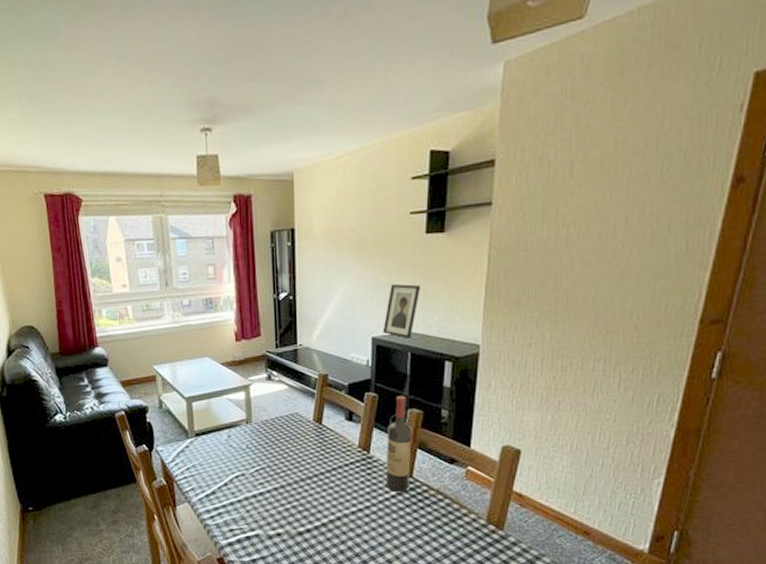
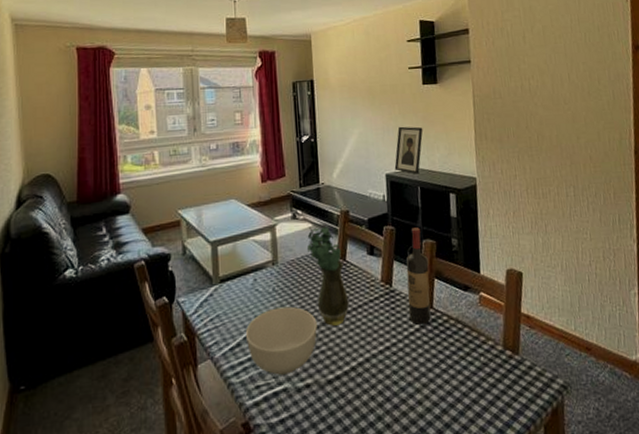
bowl: none [219,463,290,523] -> present [245,306,317,375]
vase: none [282,387,323,485] -> present [307,224,349,326]

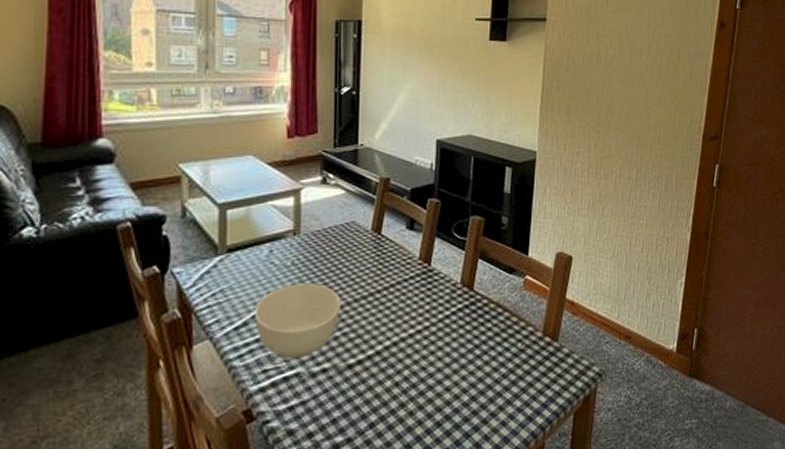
vase: present [307,224,349,326] -> none [337,192,380,306]
picture frame: present [394,126,423,174] -> none [447,86,485,142]
wine bottle: present [406,227,431,325] -> none [446,202,474,308]

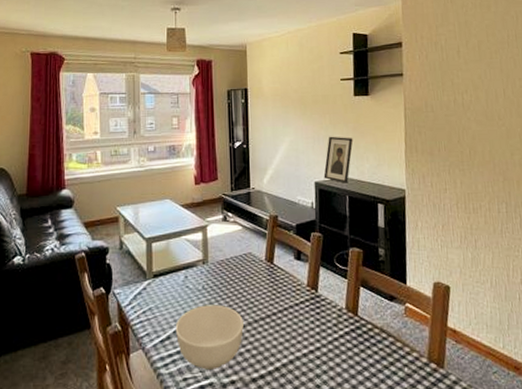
picture frame: none [447,86,485,142] -> present [323,136,353,183]

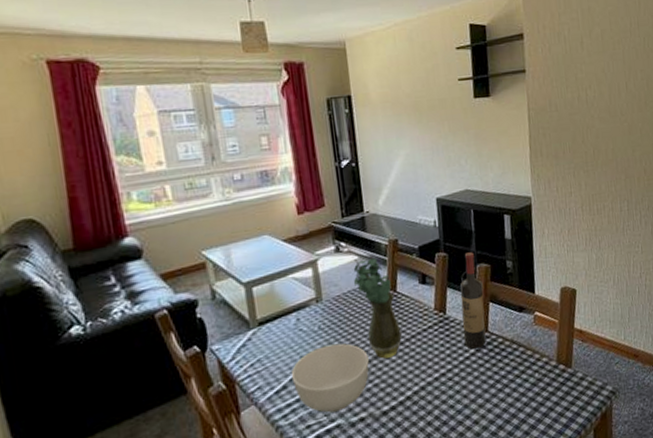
vase: none [237,228,275,326] -> present [353,255,402,359]
picture frame: present [323,136,353,183] -> none [445,145,476,197]
wine bottle: none [332,235,356,331] -> present [460,252,486,349]

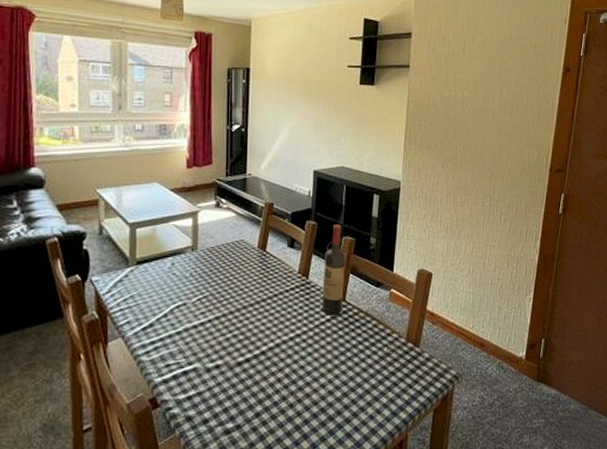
bowl: present [291,343,369,413] -> none [159,291,232,356]
vase: present [353,255,402,359] -> none [229,215,265,312]

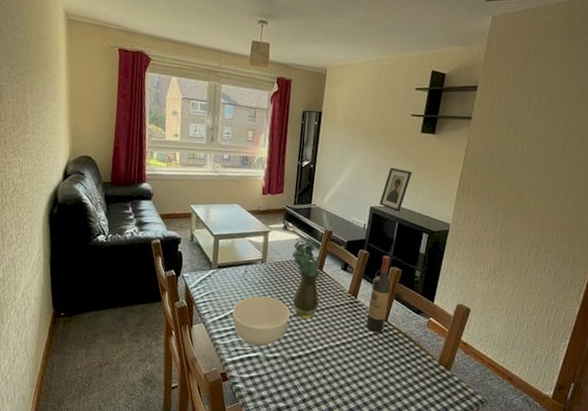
bowl: none [159,291,232,356] -> present [232,296,290,346]
vase: none [229,215,265,312] -> present [292,238,320,319]
picture frame: none [323,124,355,173] -> present [379,167,413,212]

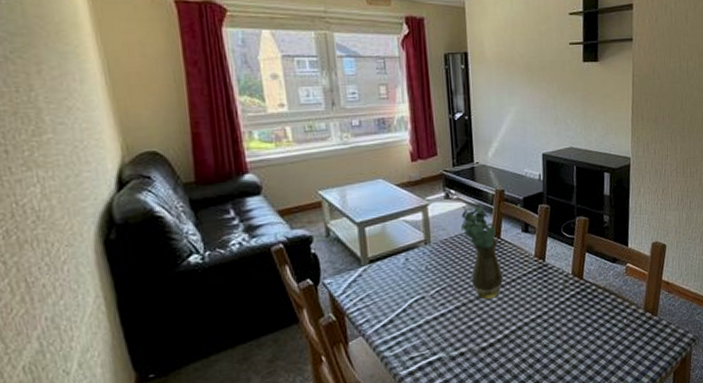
bowl: present [232,296,290,346] -> none [397,283,471,347]
wine bottle: present [366,255,392,332] -> none [559,205,581,295]
picture frame: present [379,167,413,212] -> none [551,105,582,154]

